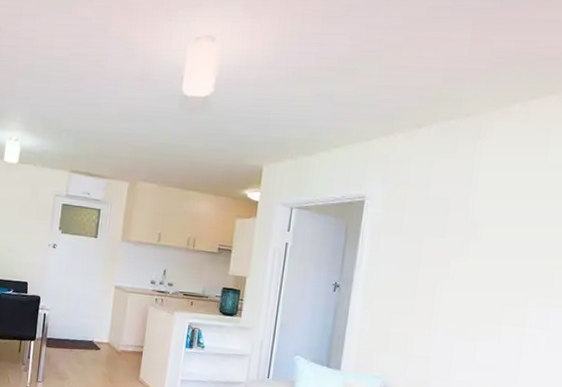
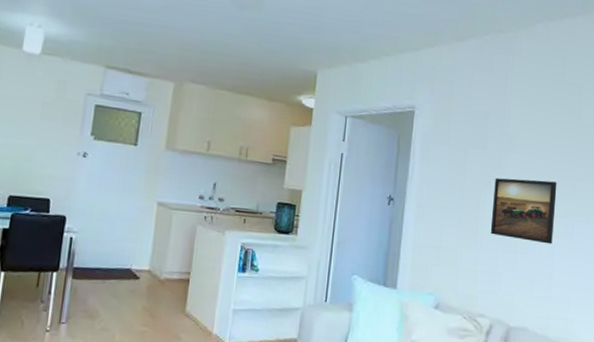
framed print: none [446,266,531,335] -> present [490,178,557,245]

